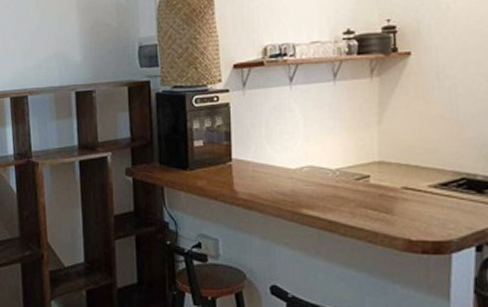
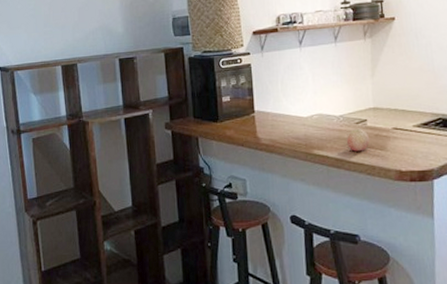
fruit: none [342,187,373,214] -> present [346,129,370,152]

